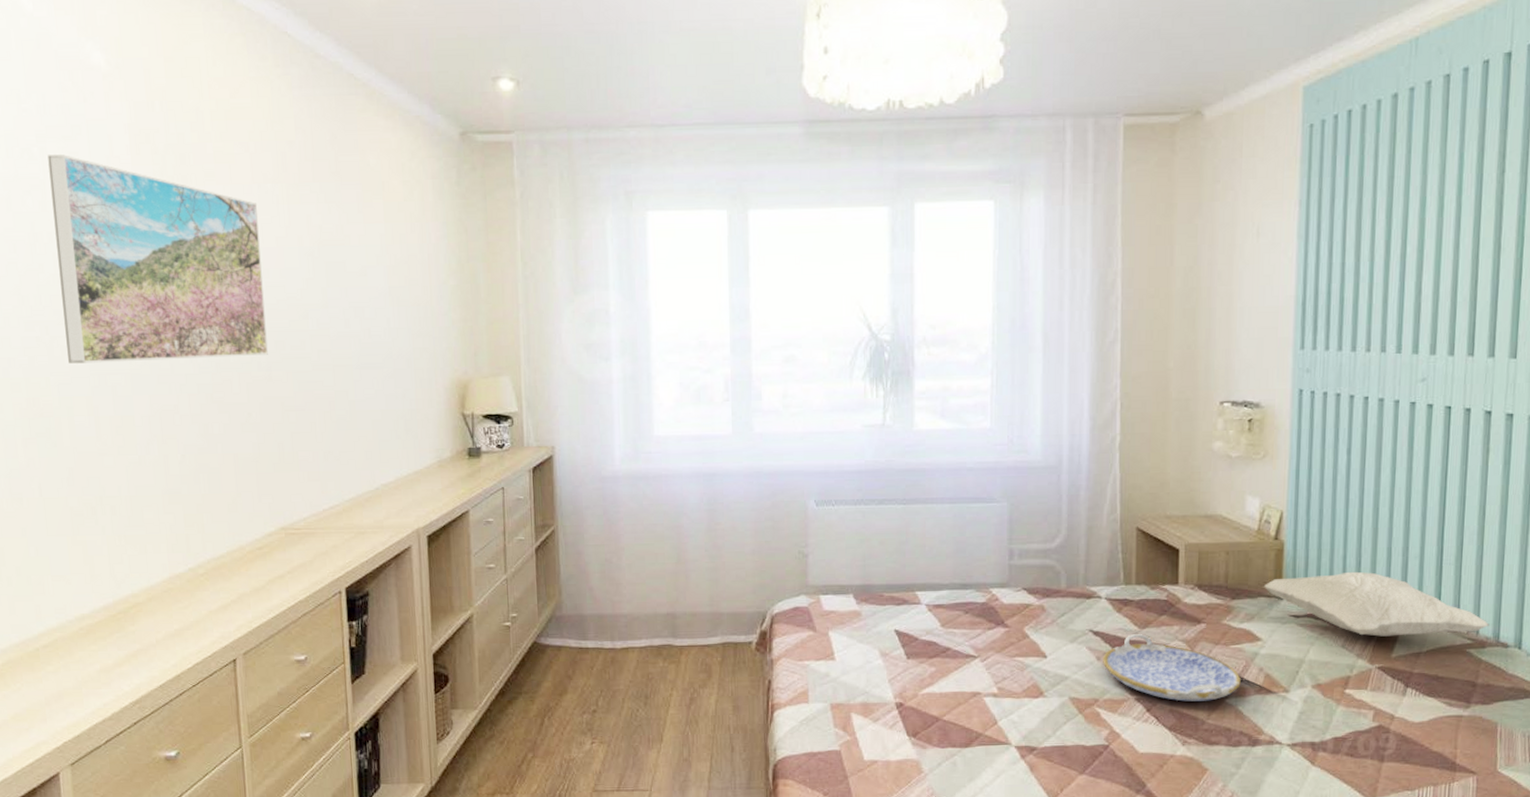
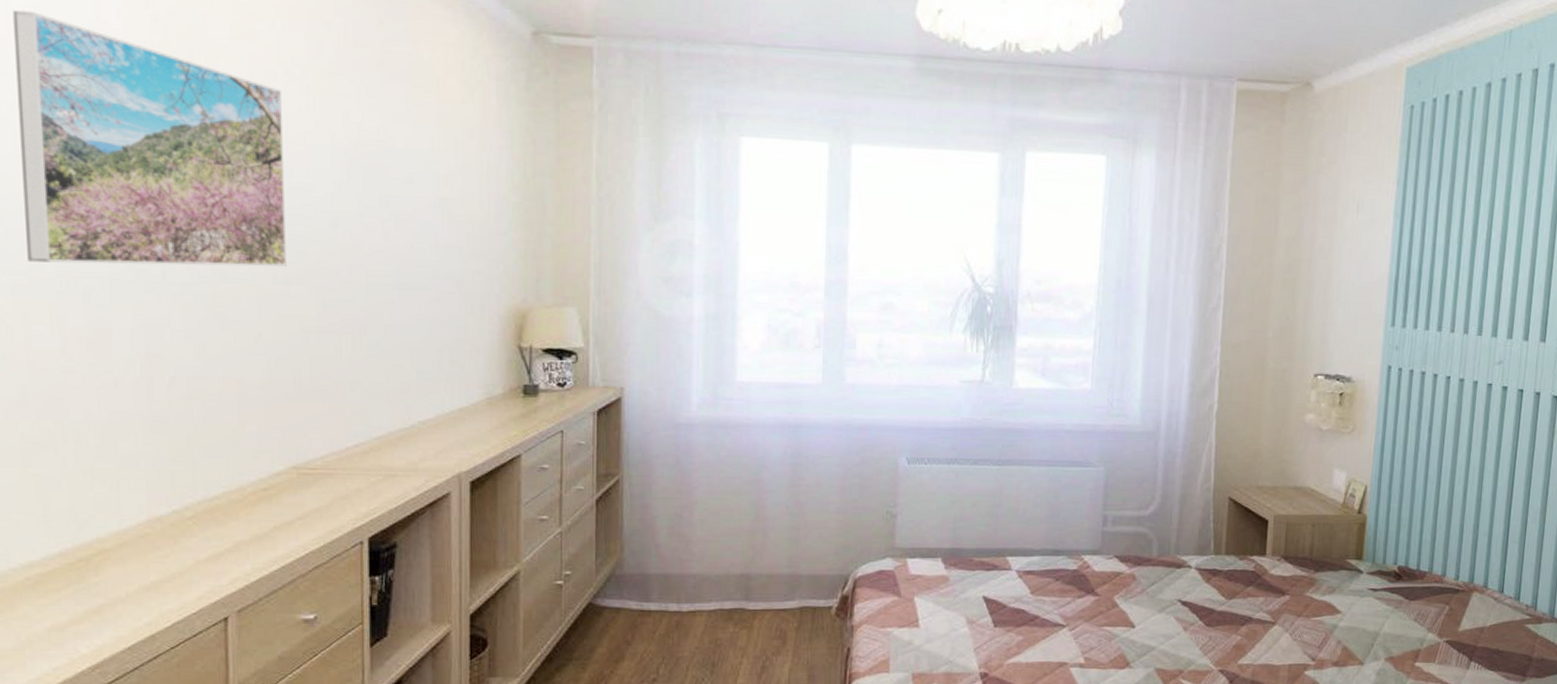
serving tray: present [1103,634,1241,702] -> none [1189,605,1320,673]
pillow: present [1263,571,1490,637] -> none [1345,547,1547,611]

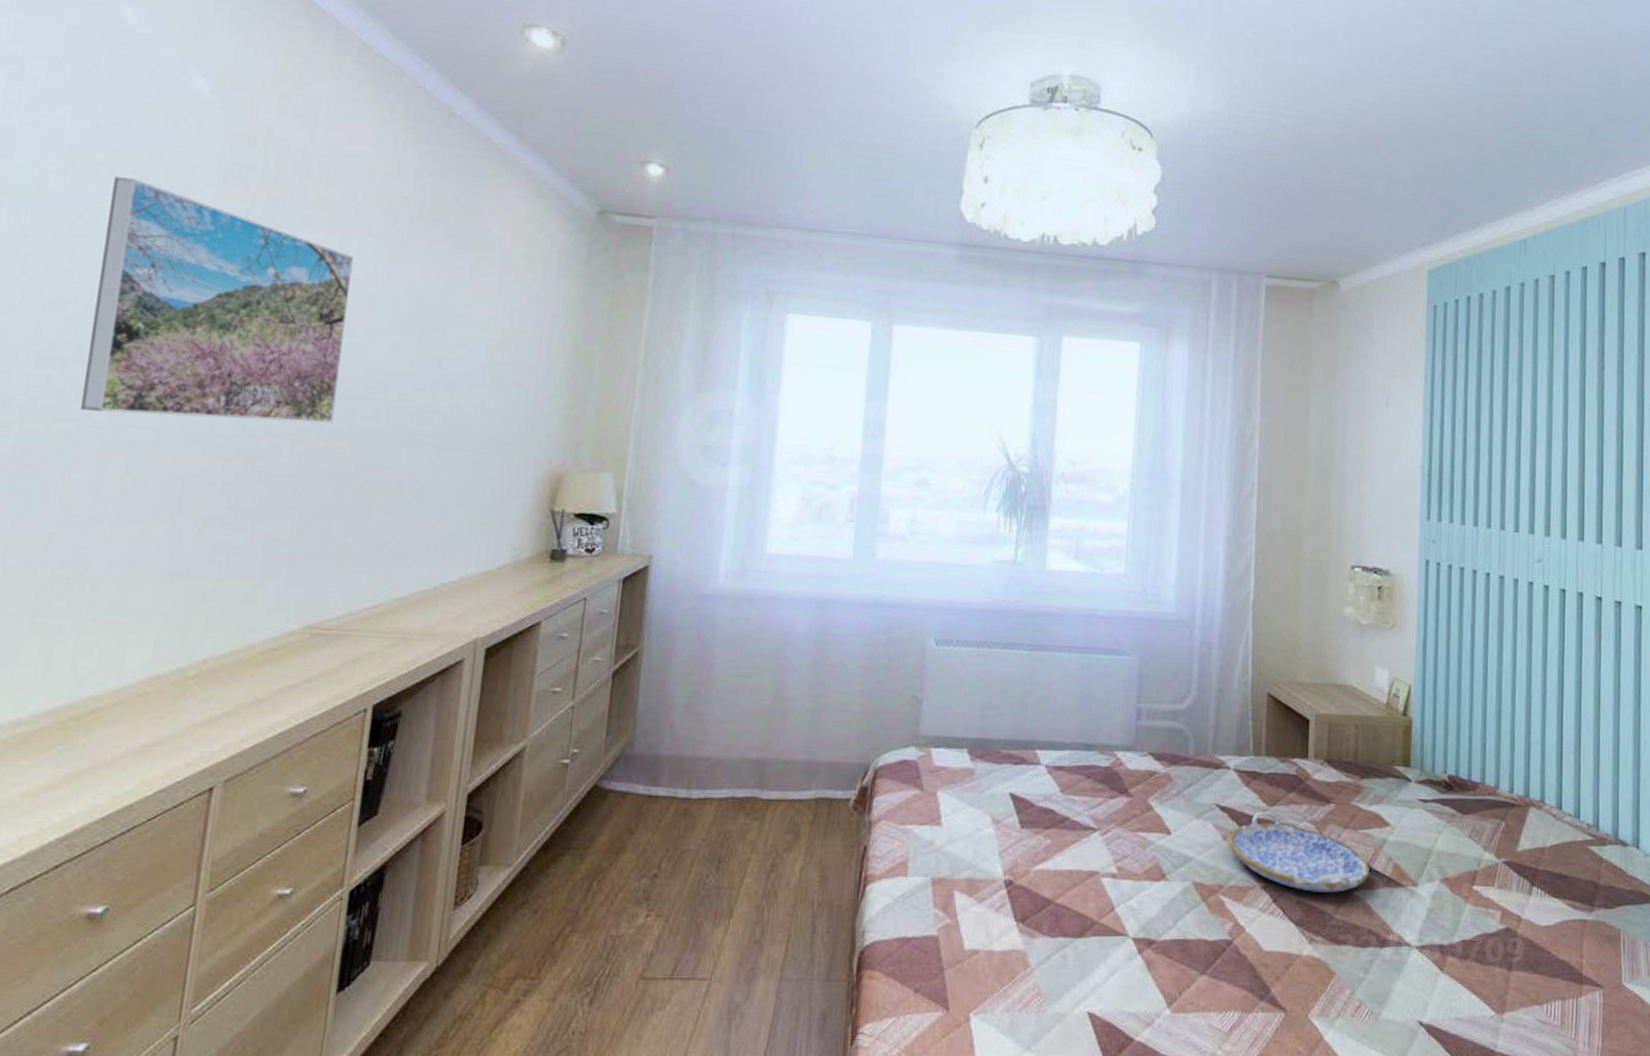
serving tray: none [1189,605,1320,673] -> present [1229,812,1369,893]

